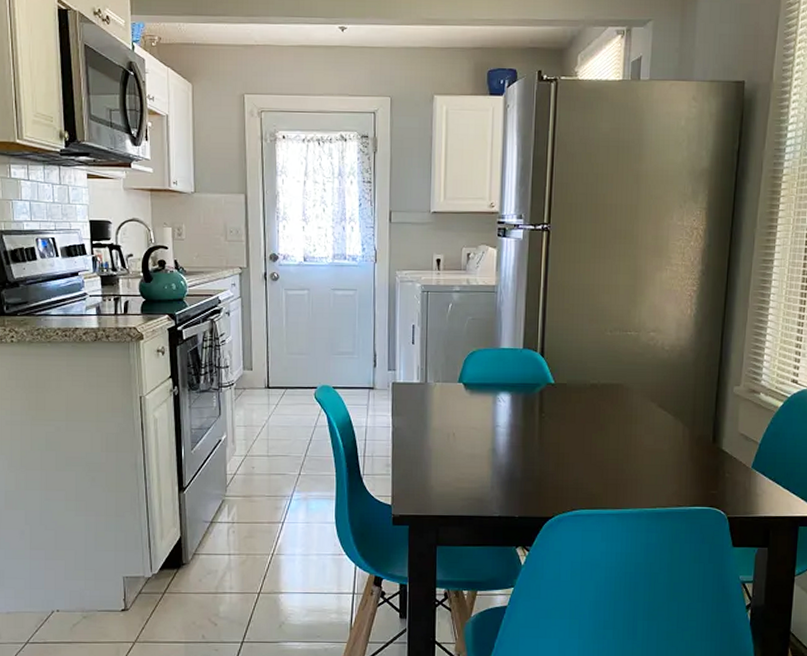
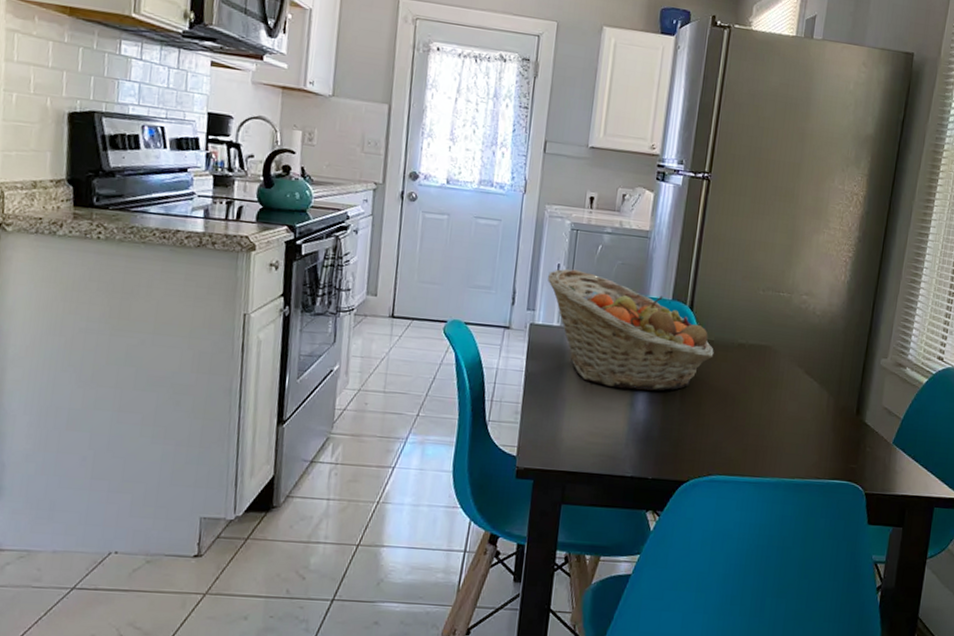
fruit basket: none [405,328,568,436] -> present [548,268,714,391]

